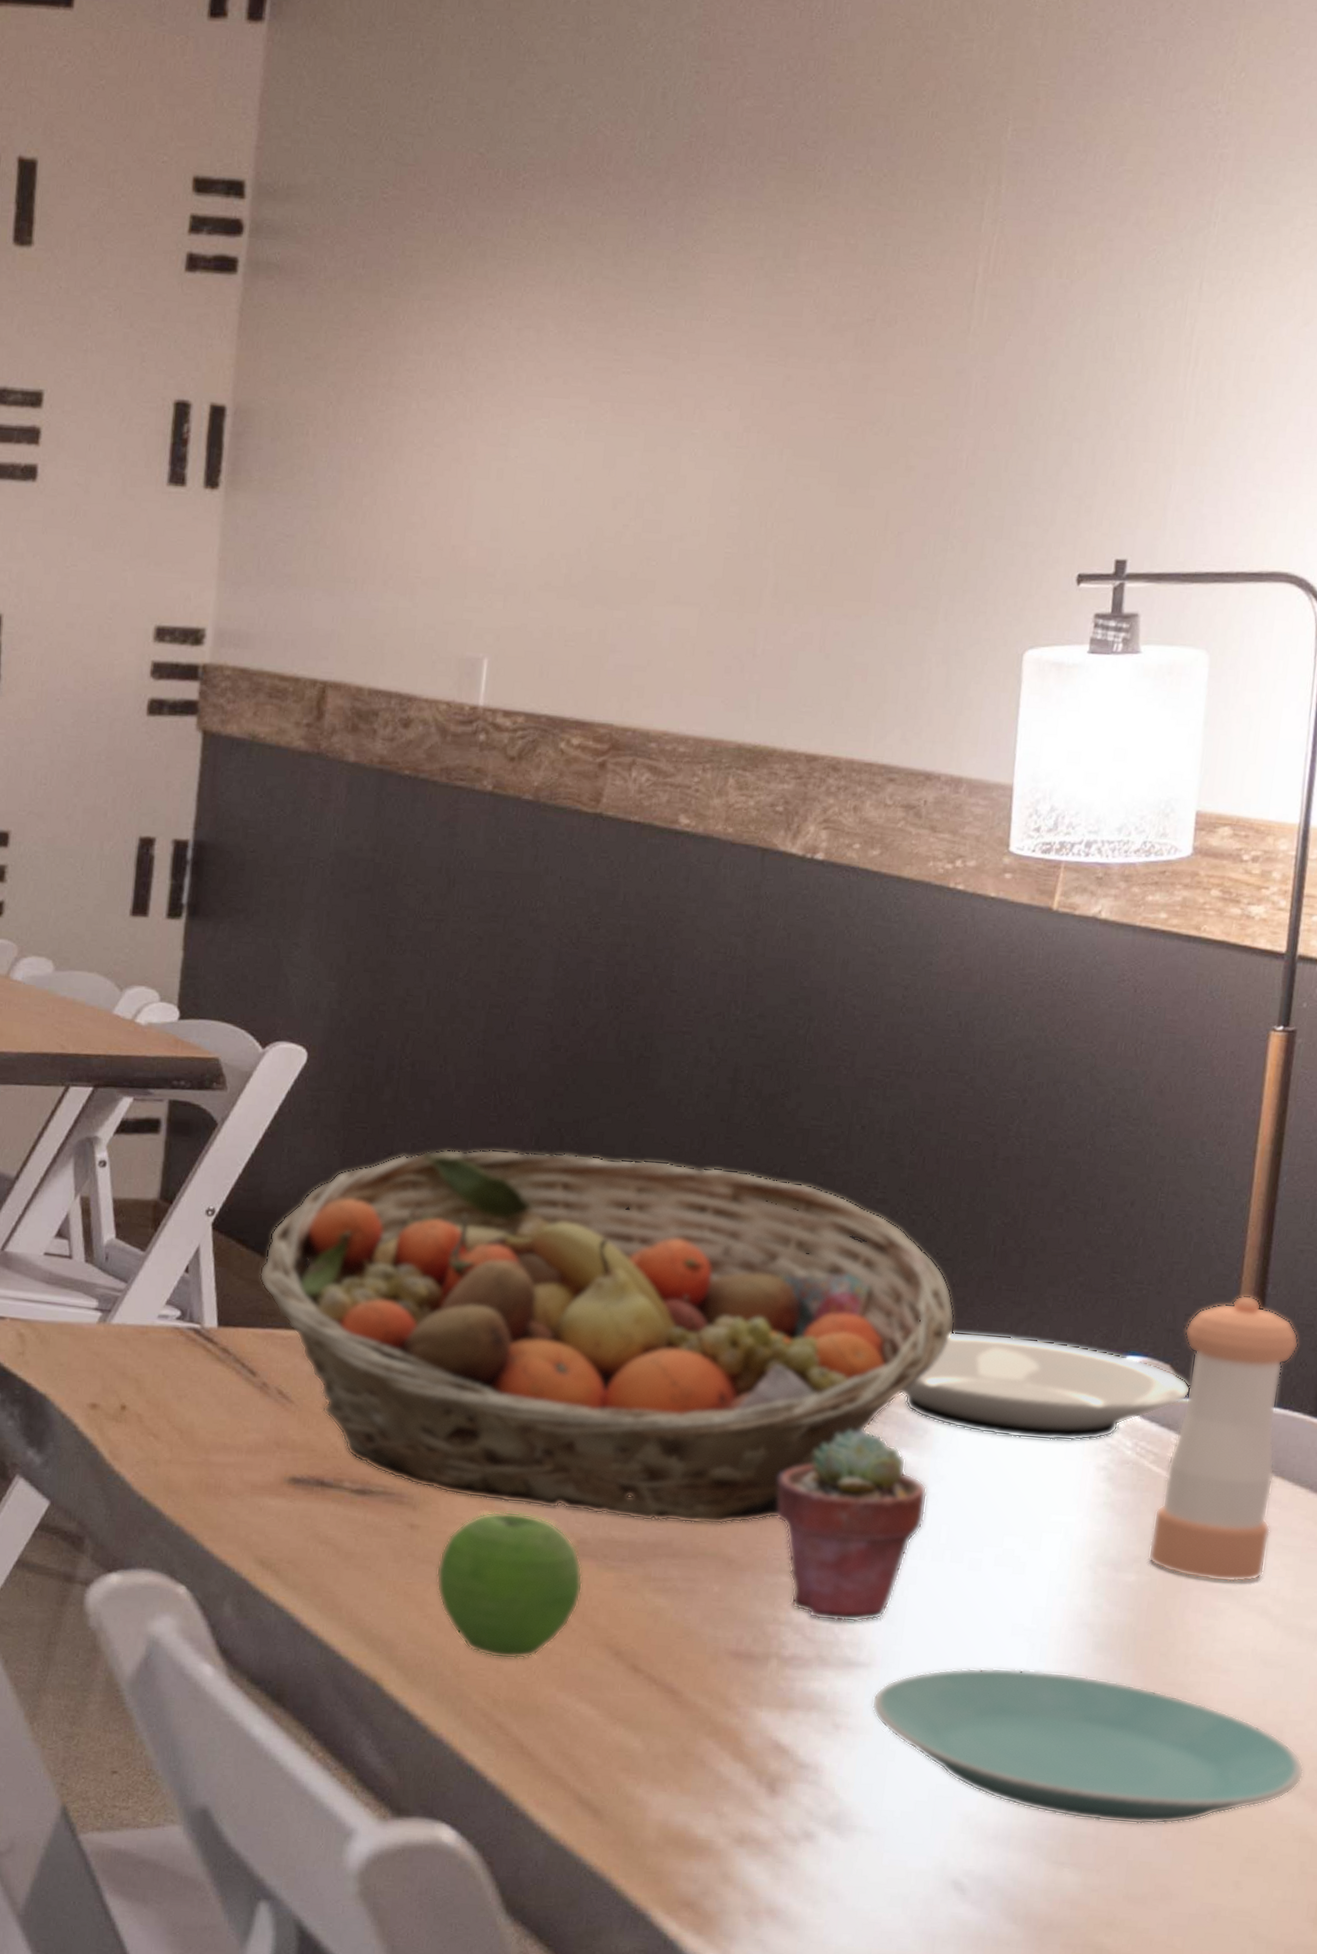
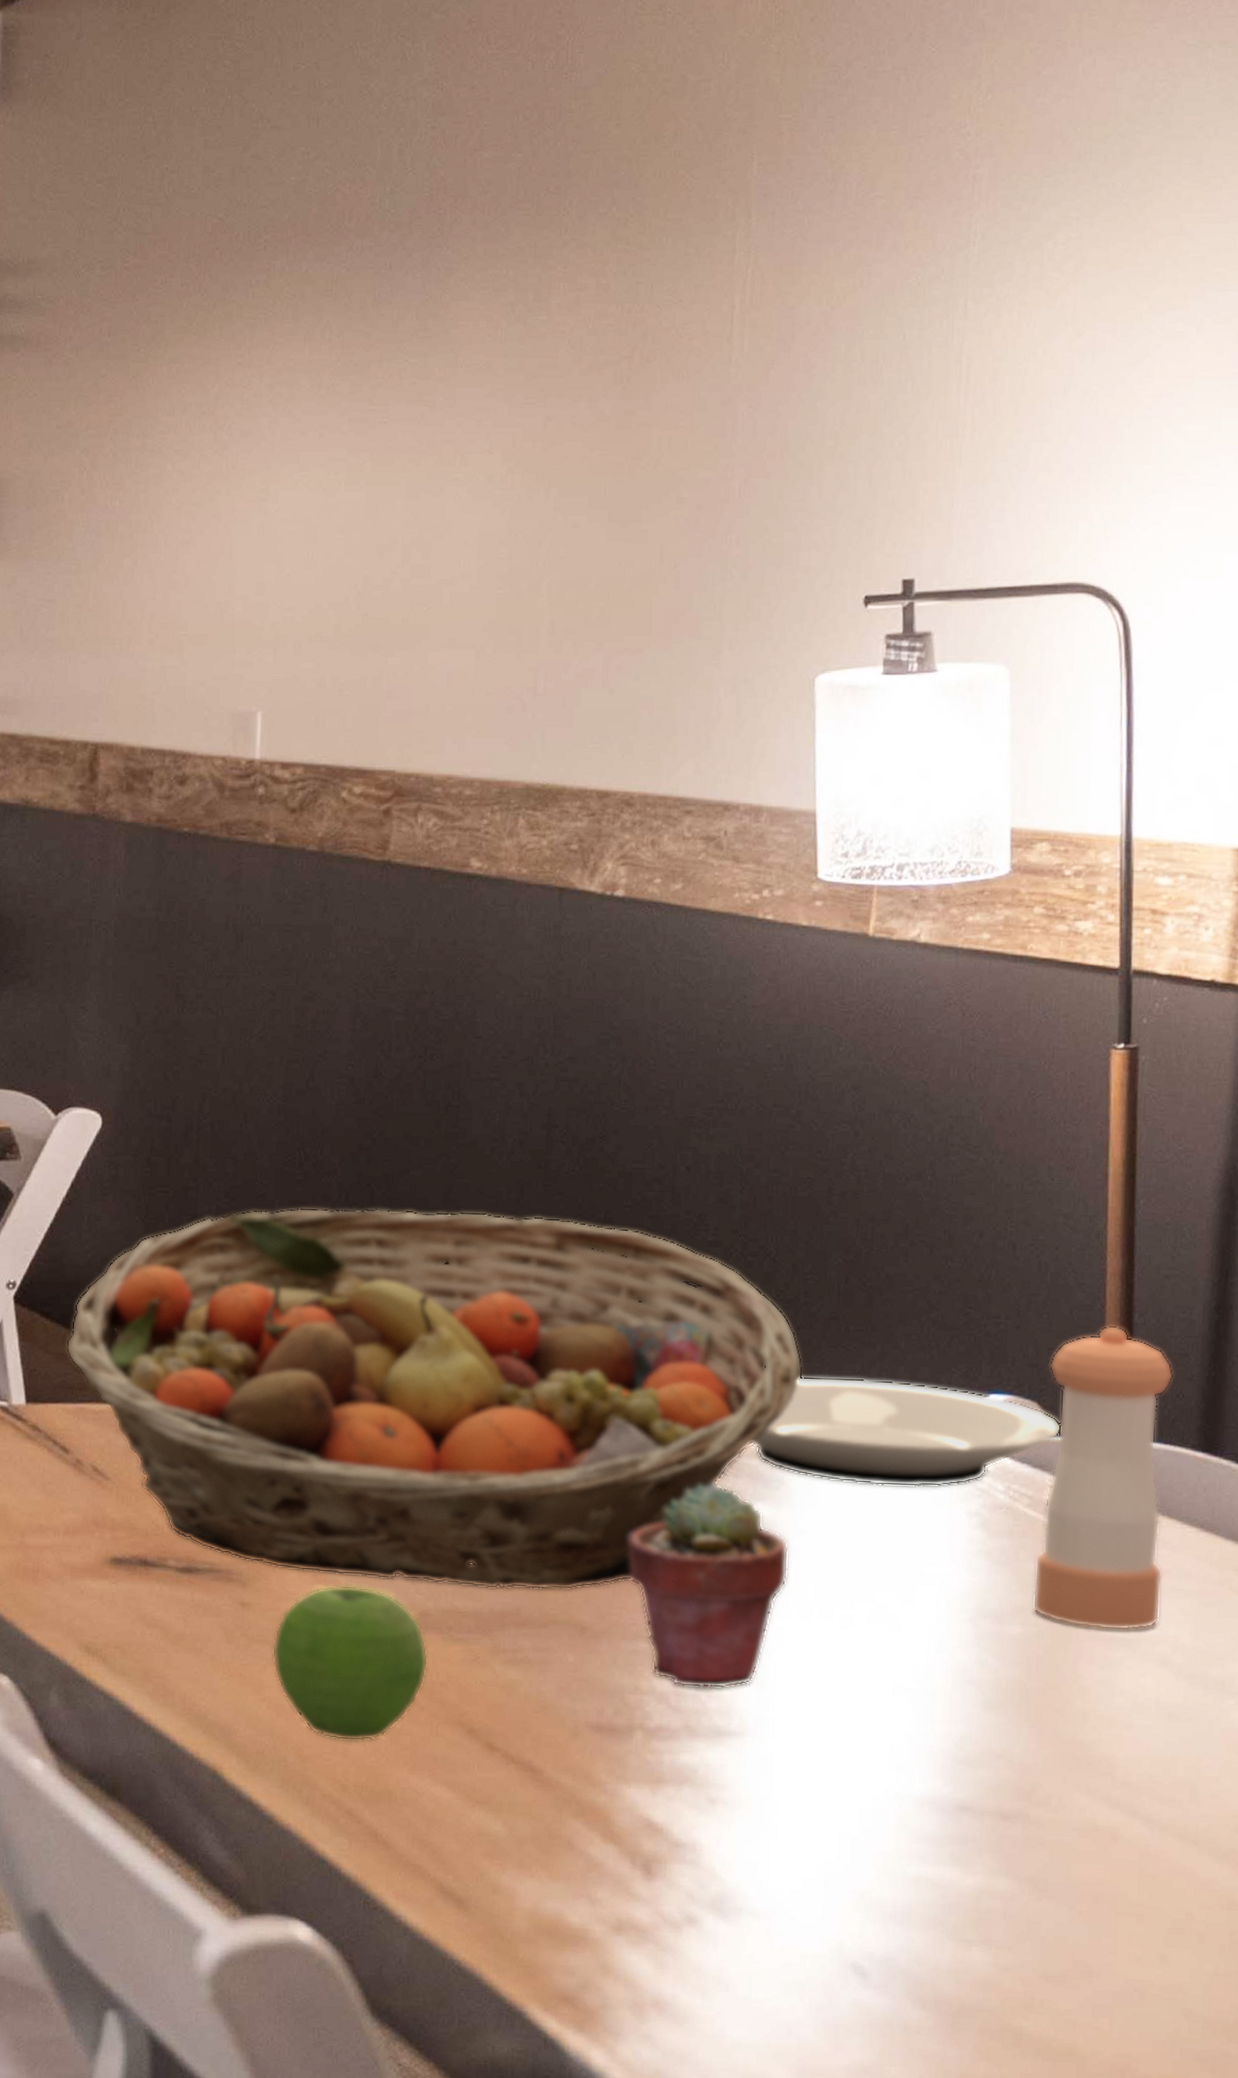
plate: present [871,1667,1304,1825] -> none [748,1731,1225,1896]

